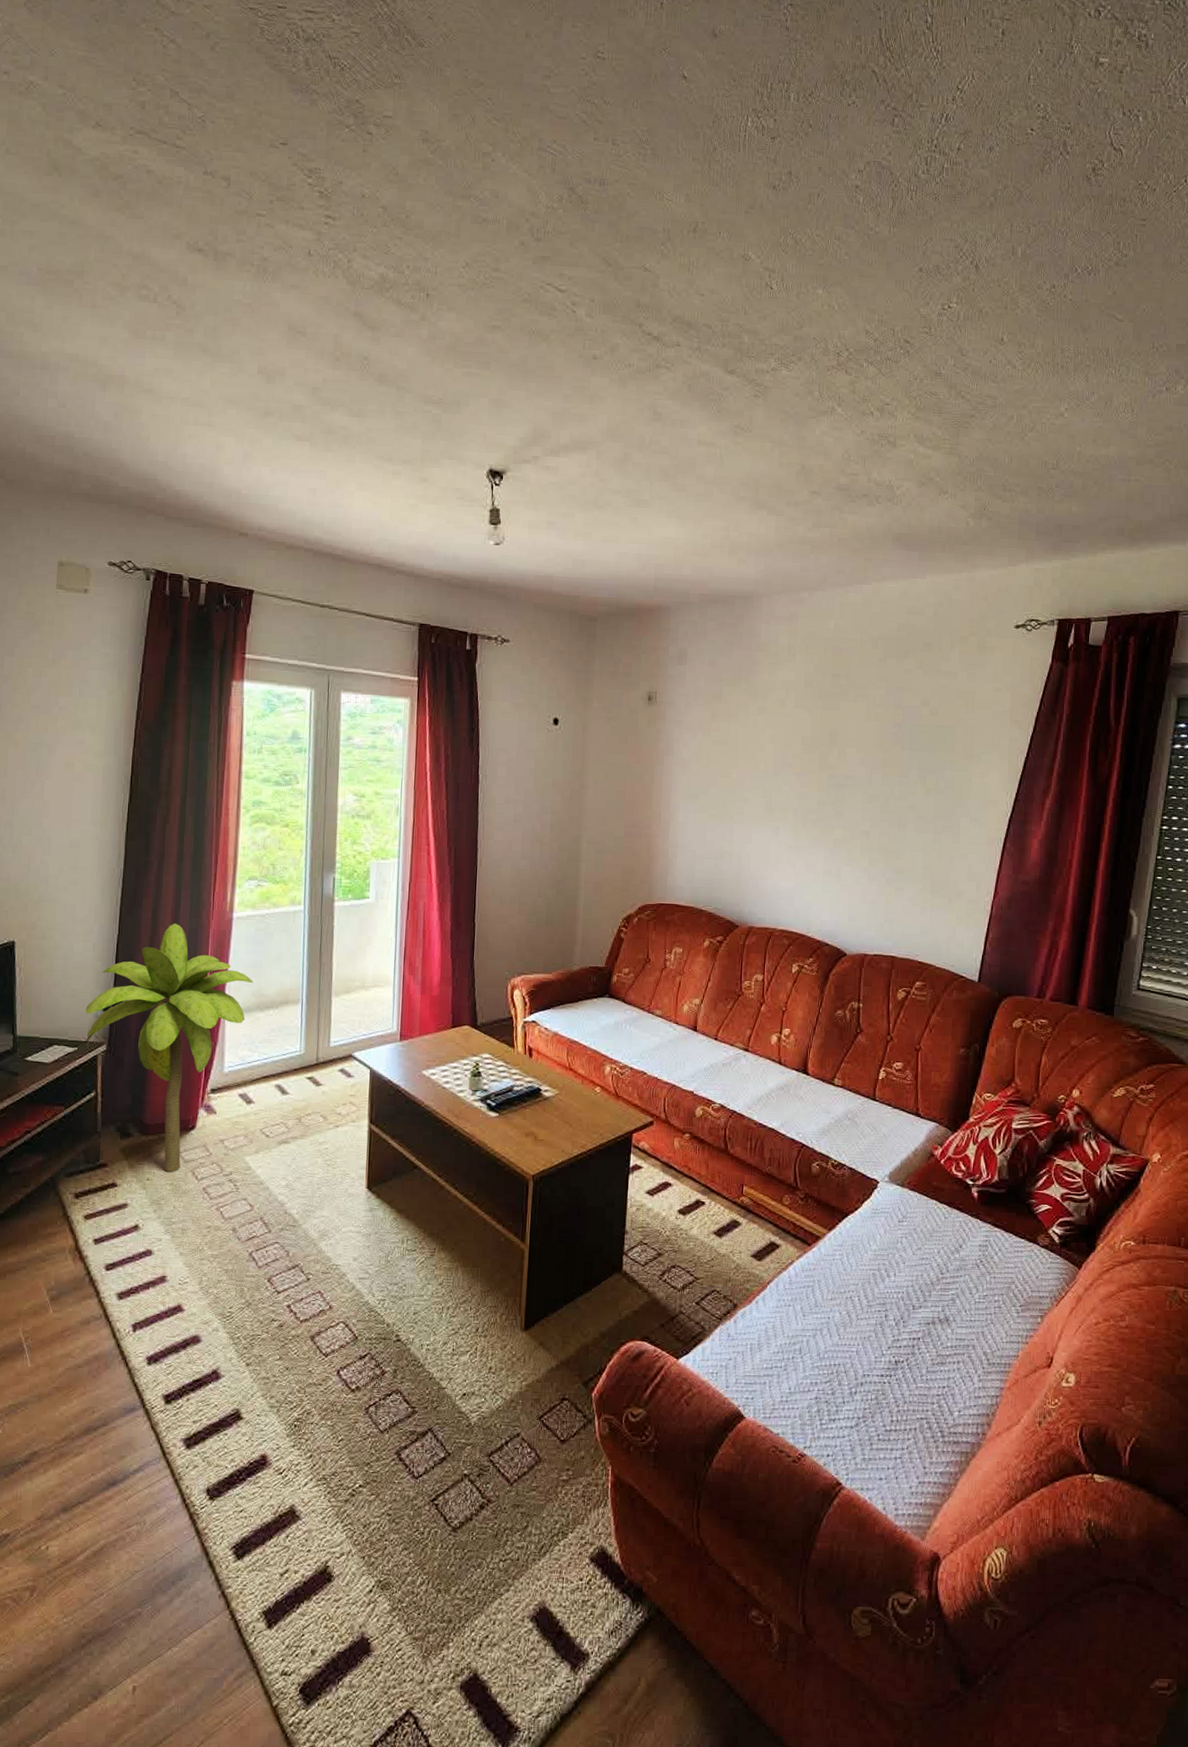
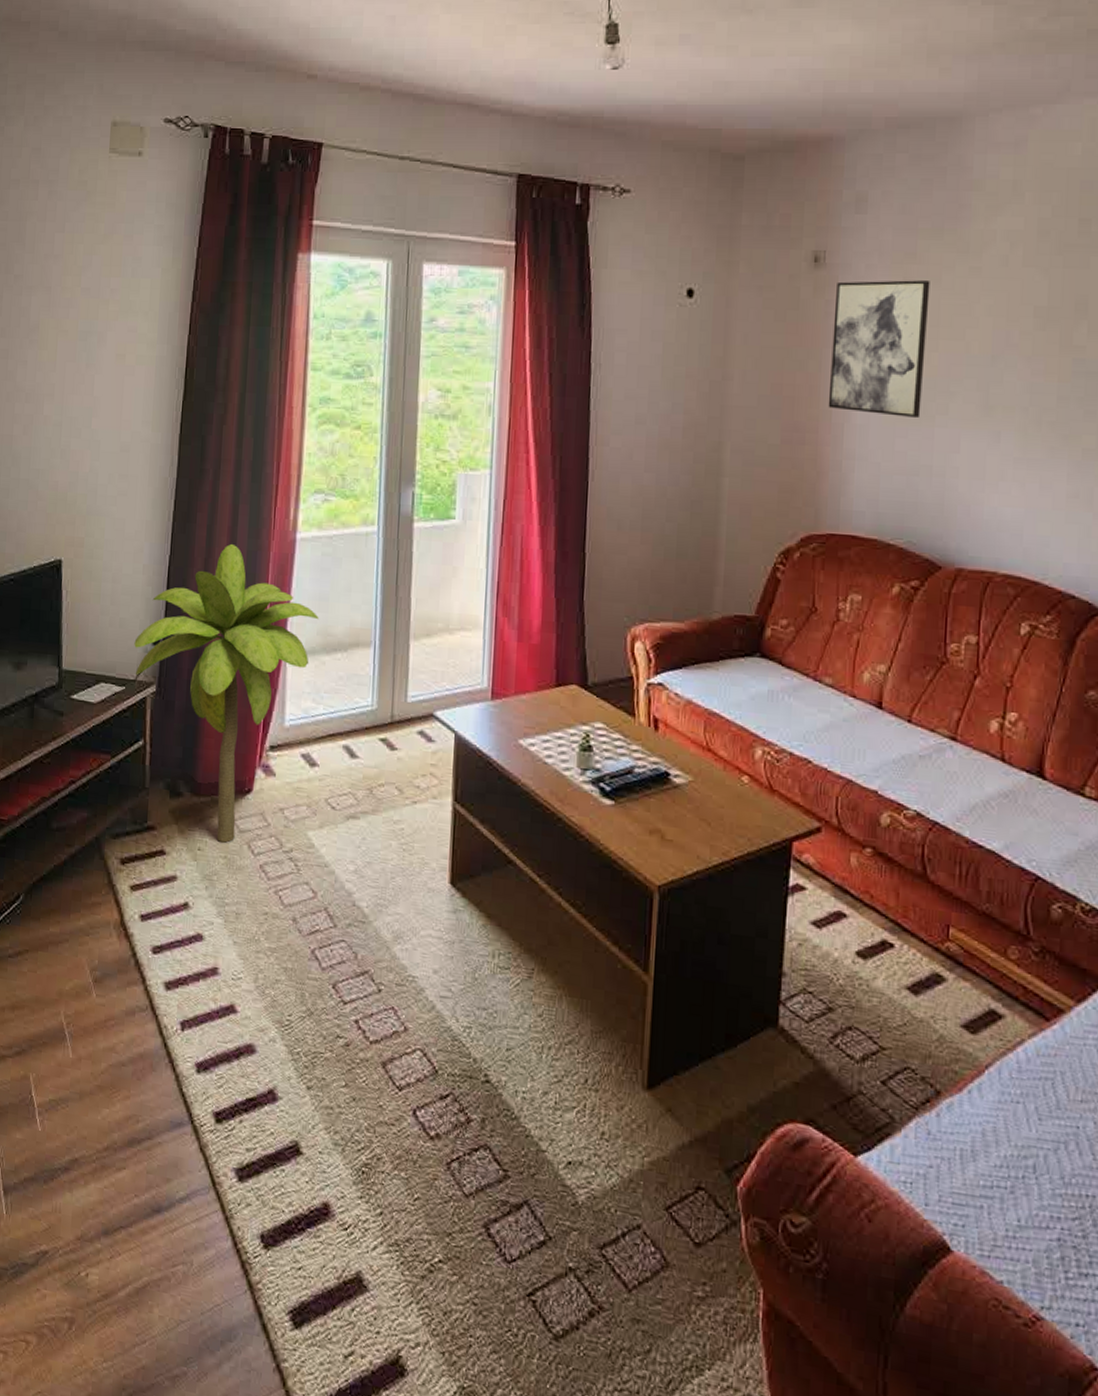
wall art: none [658,715,731,818] -> present [828,280,930,419]

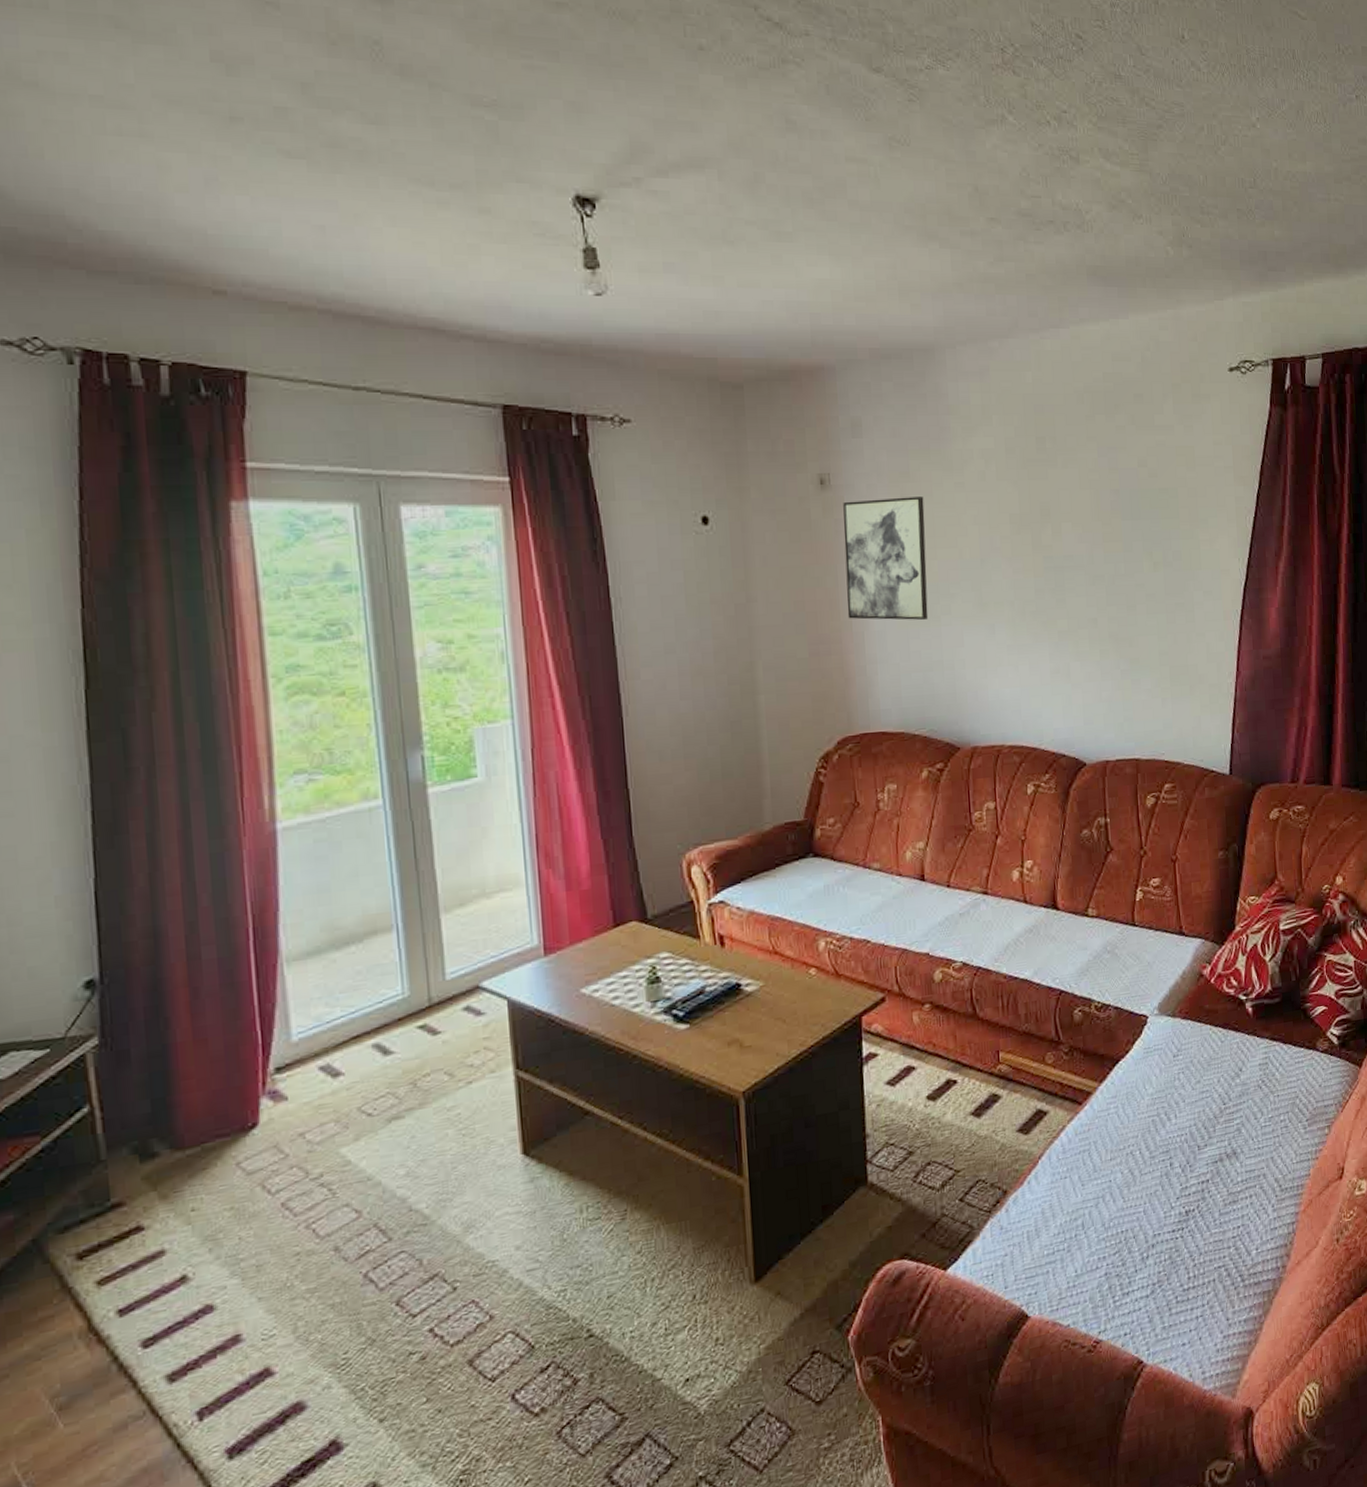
palm tree: present [134,544,319,843] -> none [55,850,320,1194]

